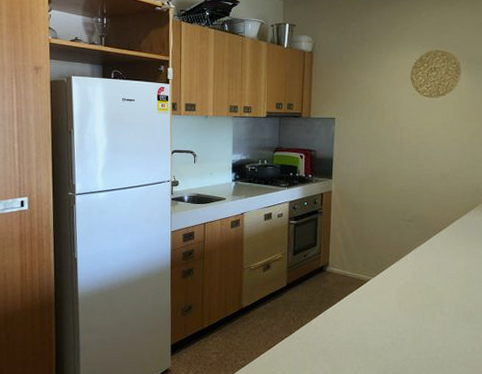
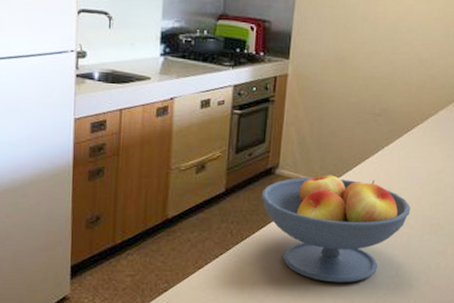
fruit bowl: none [316,269,444,363] -> present [261,172,411,283]

